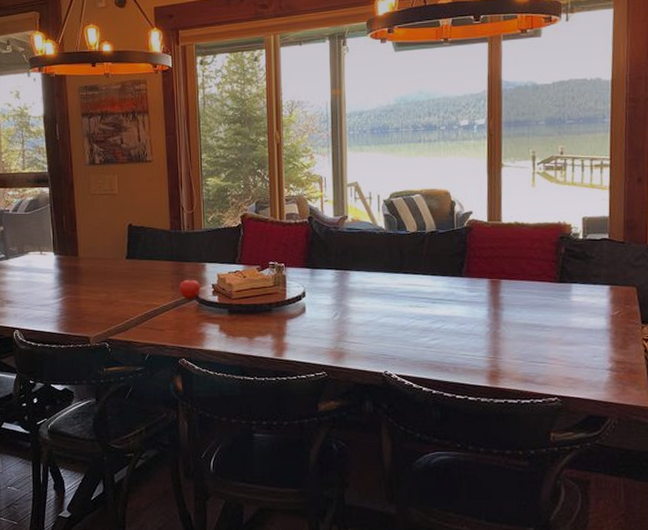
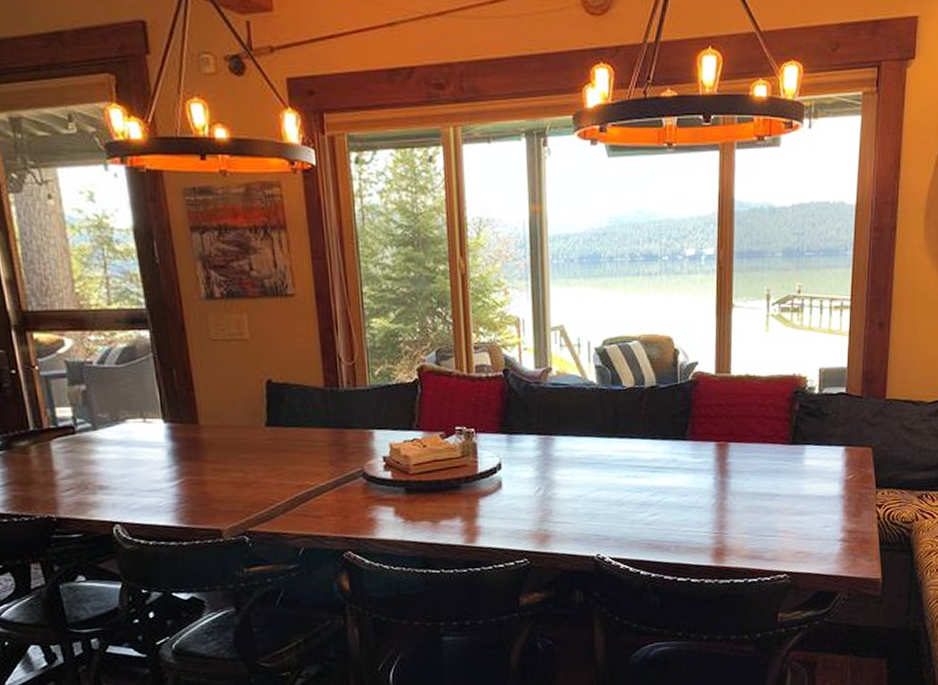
fruit: present [179,278,201,300] -> none [339,449,368,478]

